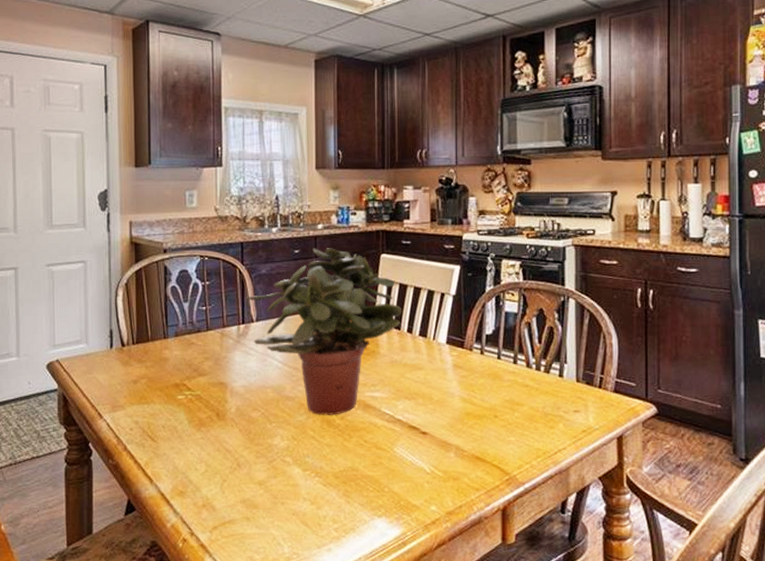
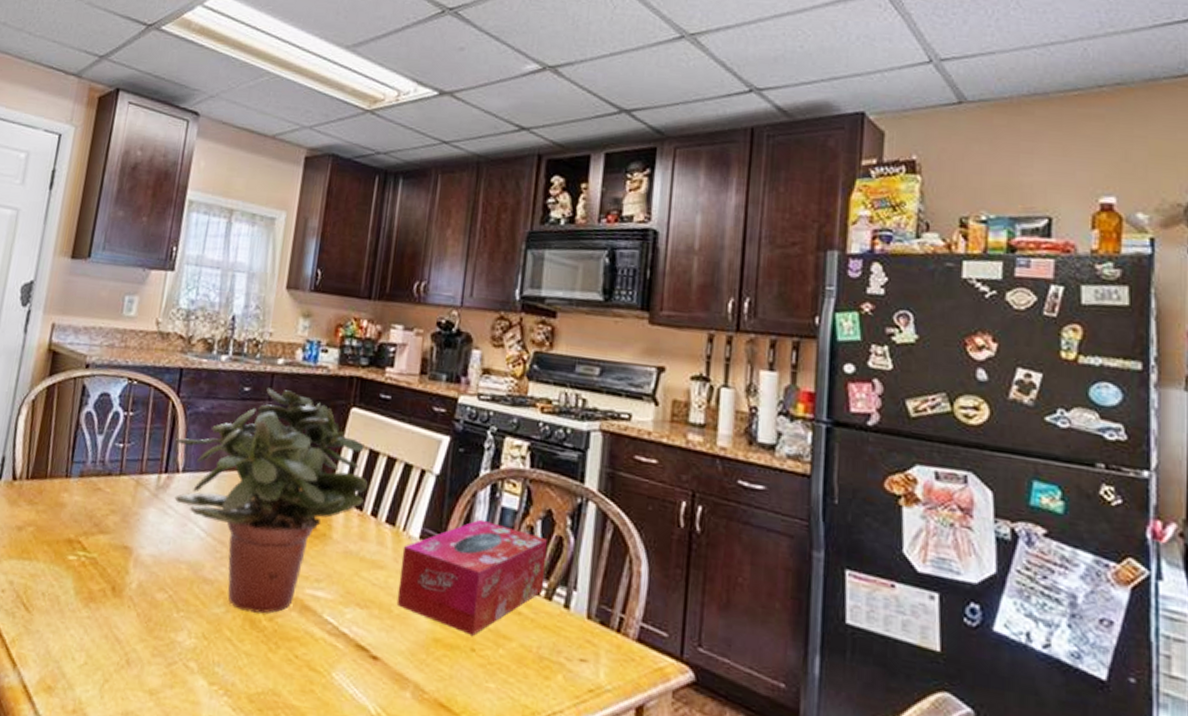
tissue box: none [435,323,543,406] -> present [396,519,548,636]

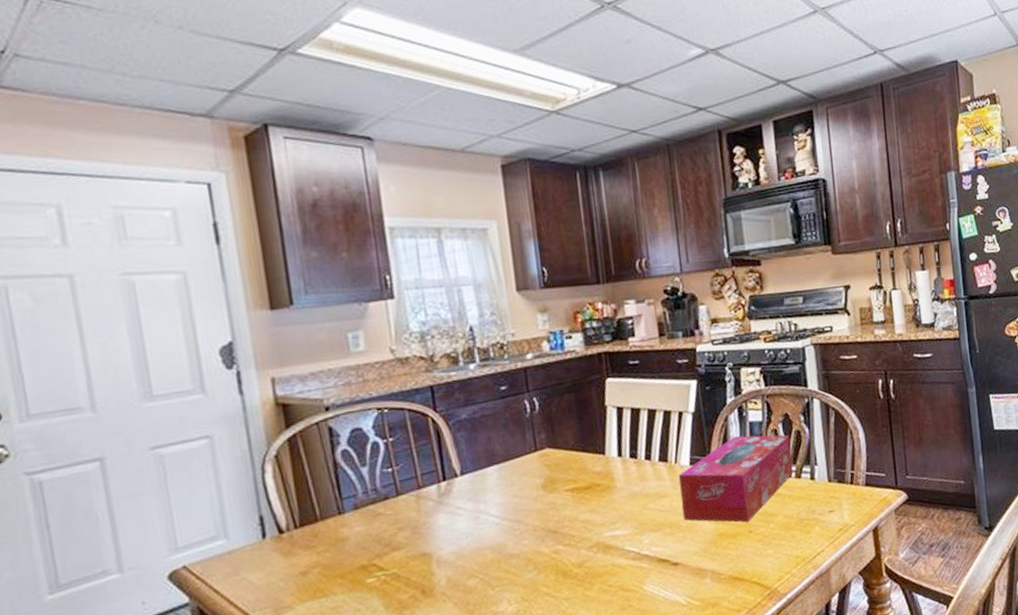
potted plant: present [174,387,368,614] -> none [445,379,636,568]

